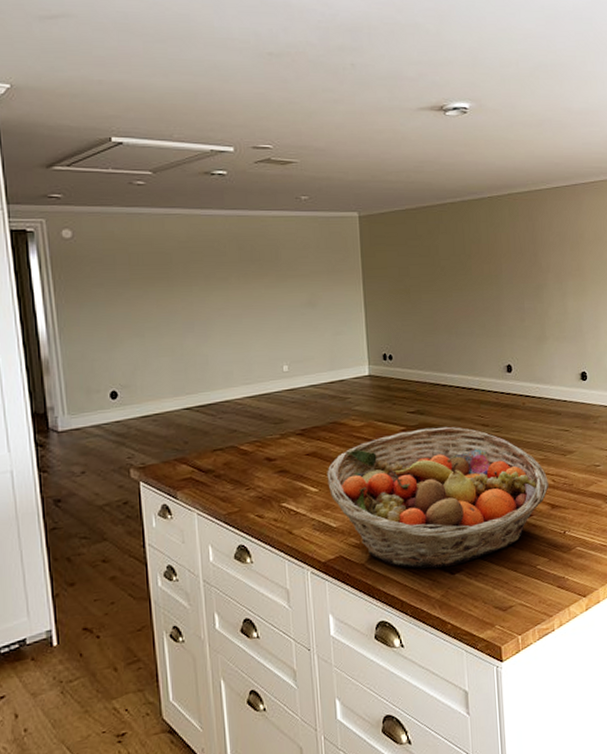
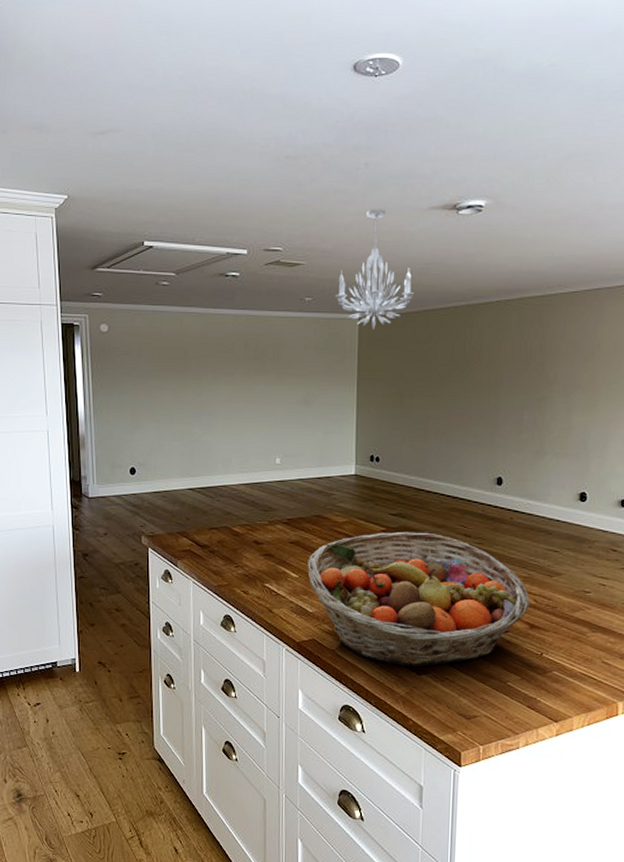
chandelier: none [332,108,411,228] -> present [335,209,414,330]

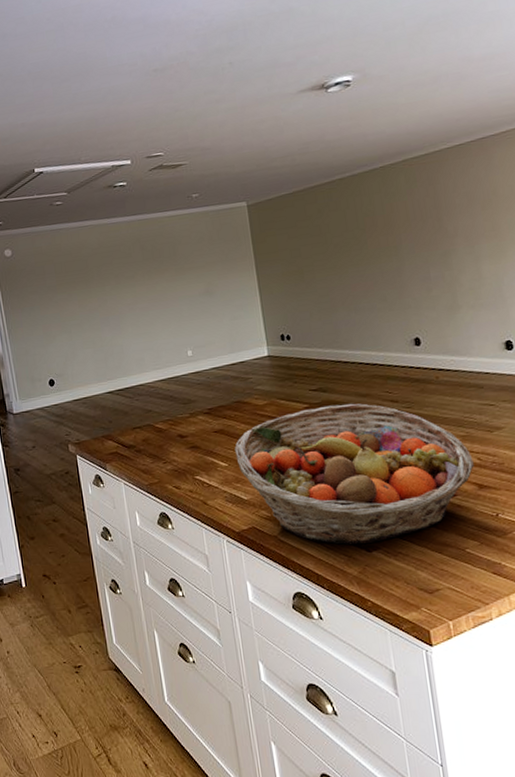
chandelier: present [335,209,414,330] -> none [220,100,297,214]

